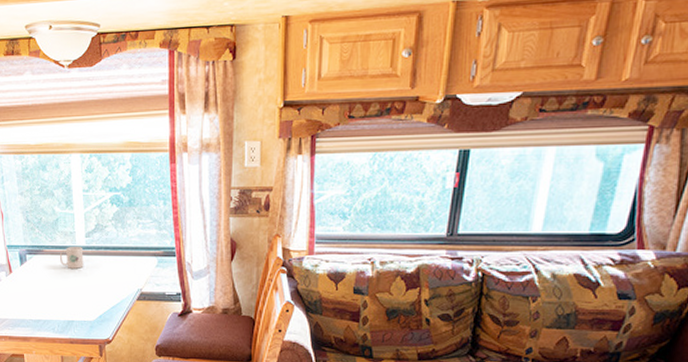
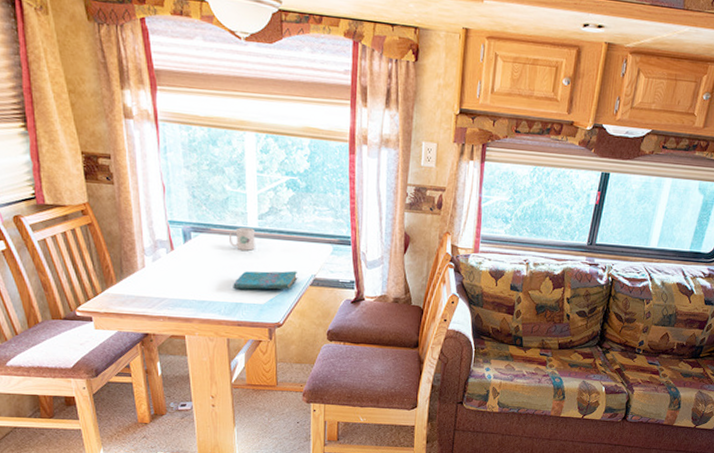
cover: none [65,286,125,308] -> present [233,270,298,290]

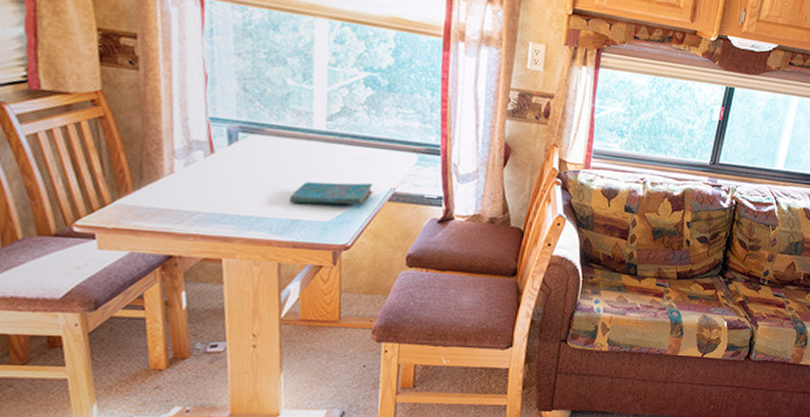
mug: present [228,227,255,251] -> none [287,129,322,158]

